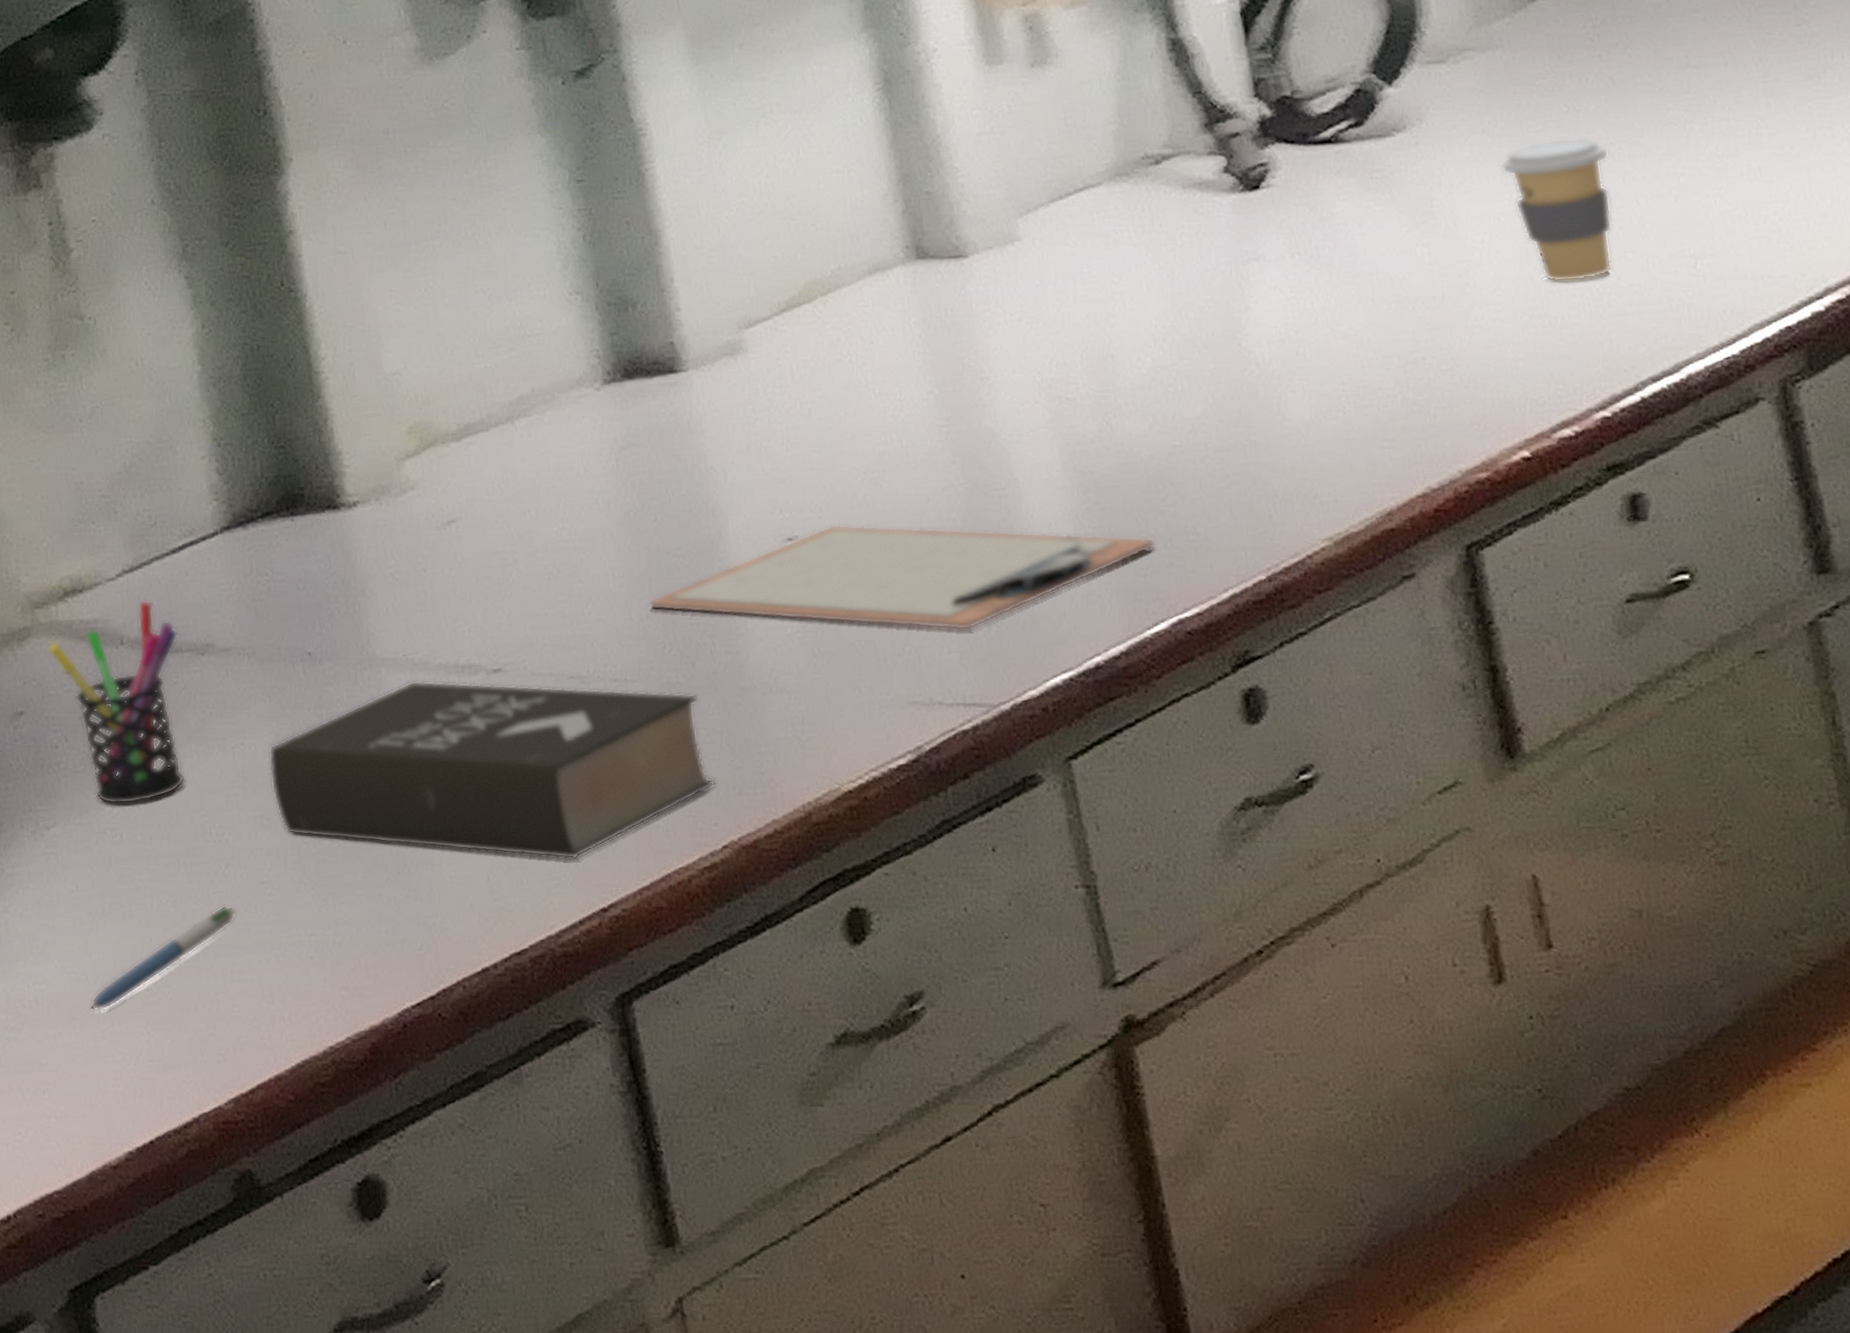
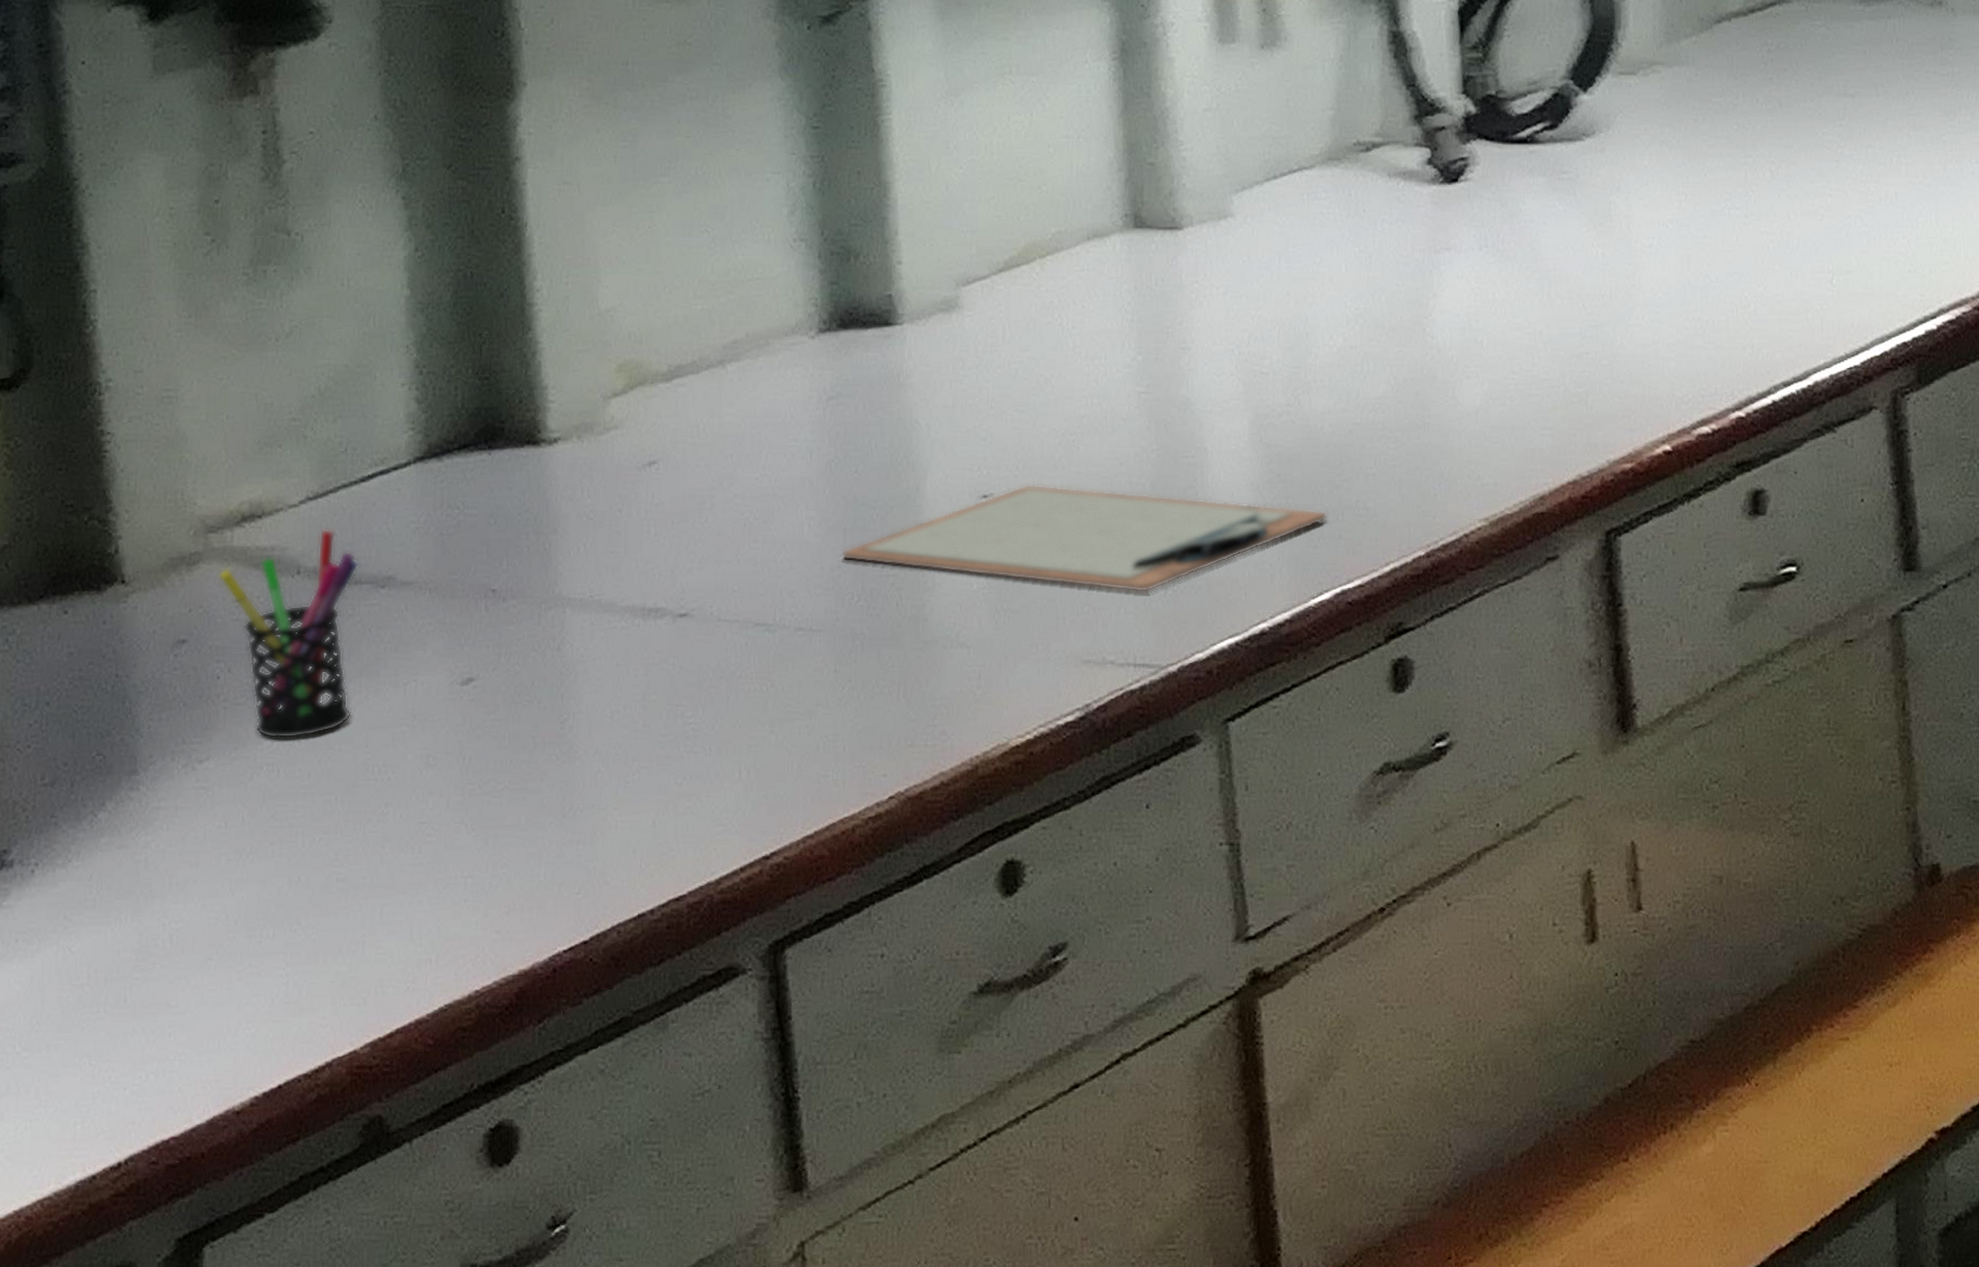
pen: present [89,905,237,1010] -> none [227,845,393,951]
book: present [268,680,716,860] -> none [441,622,889,807]
coffee cup: present [1501,136,1613,283] -> none [1675,154,1769,289]

